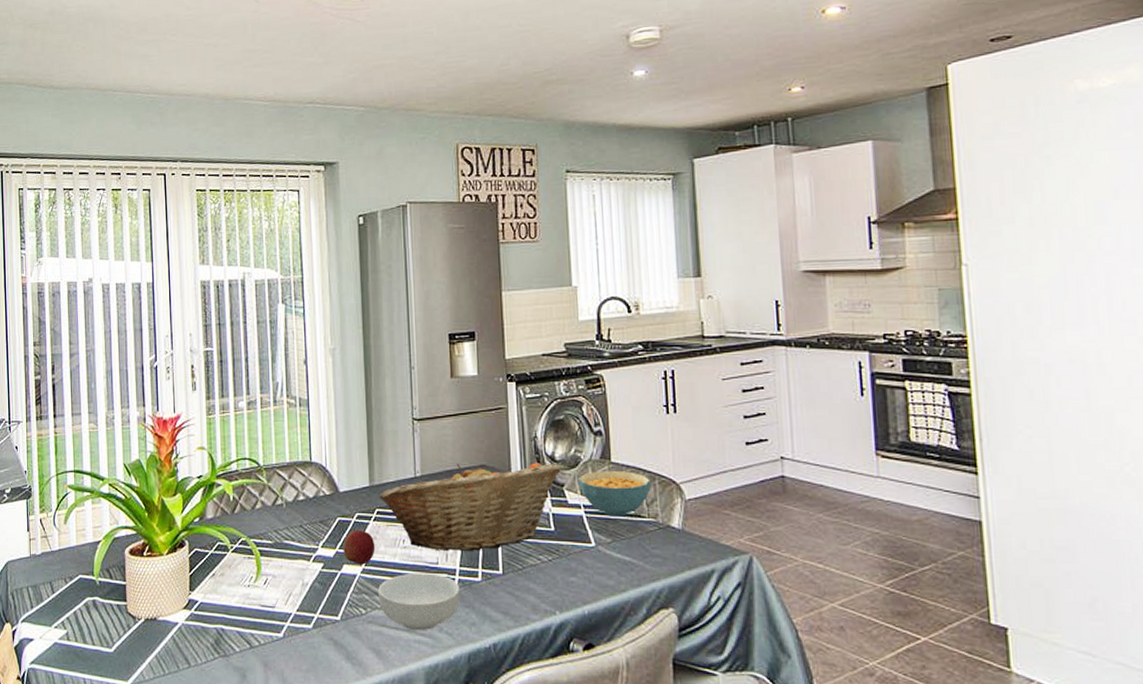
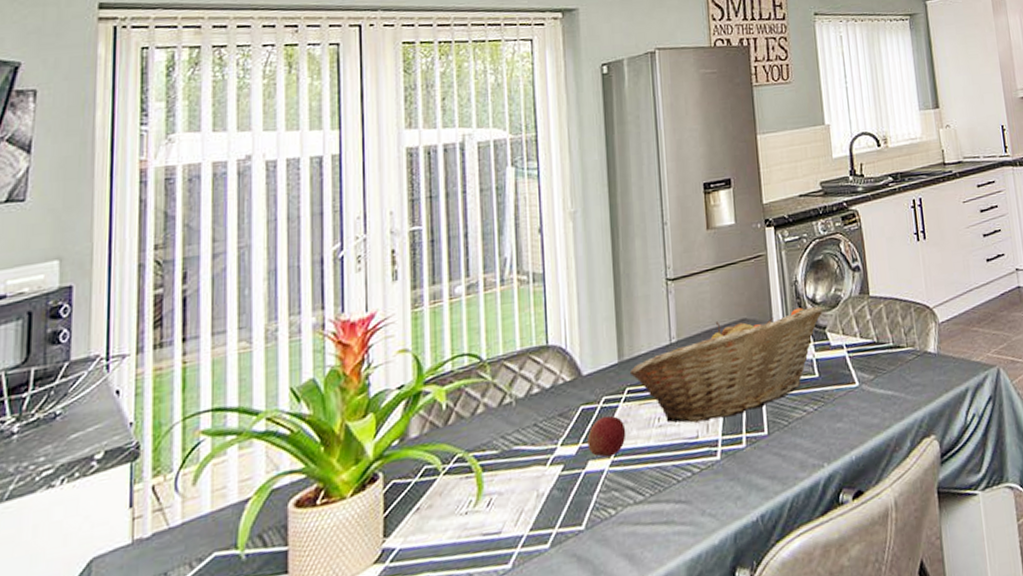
cereal bowl: present [378,573,461,631] -> none [630,449,724,522]
cereal bowl: present [578,471,651,517] -> none [840,303,908,353]

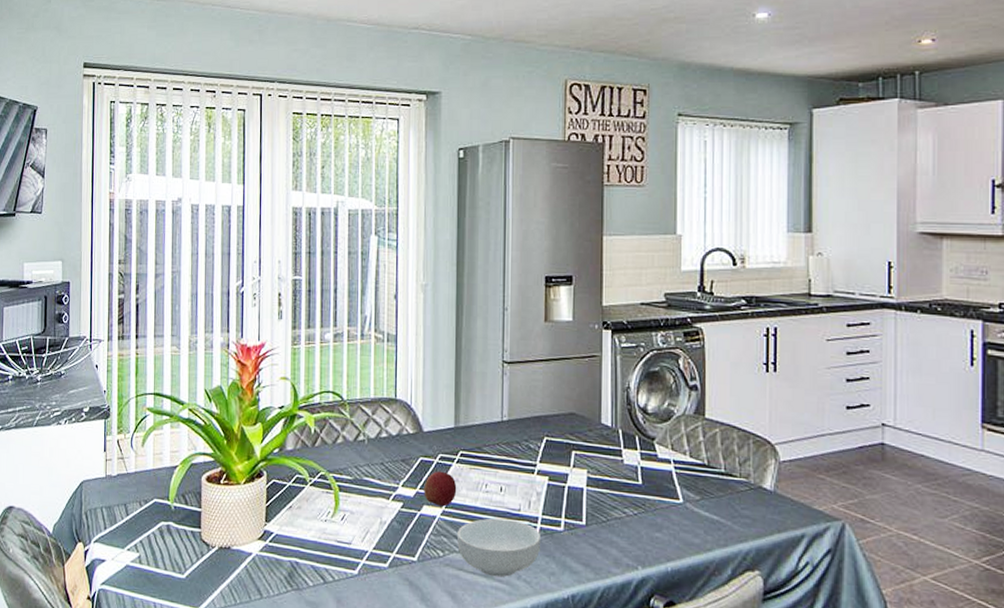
fruit basket: present [629,306,822,423] -> none [463,410,653,500]
cereal bowl: none [630,449,724,522] -> present [457,518,541,578]

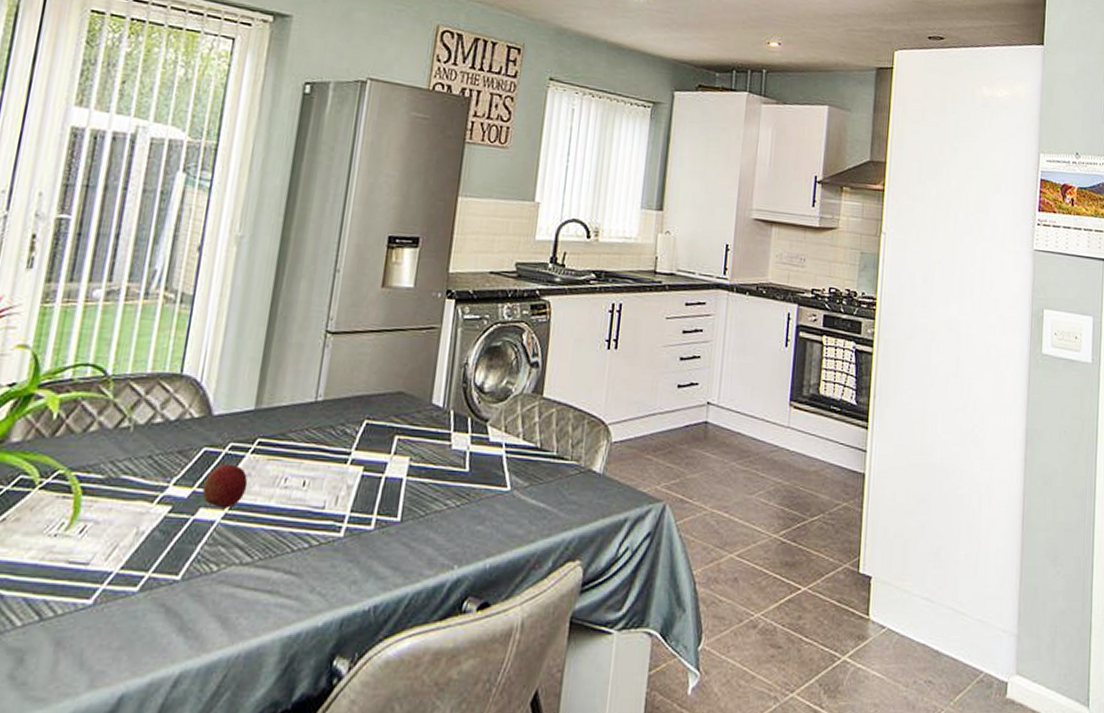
cereal bowl: present [457,518,541,578] -> none [238,519,346,592]

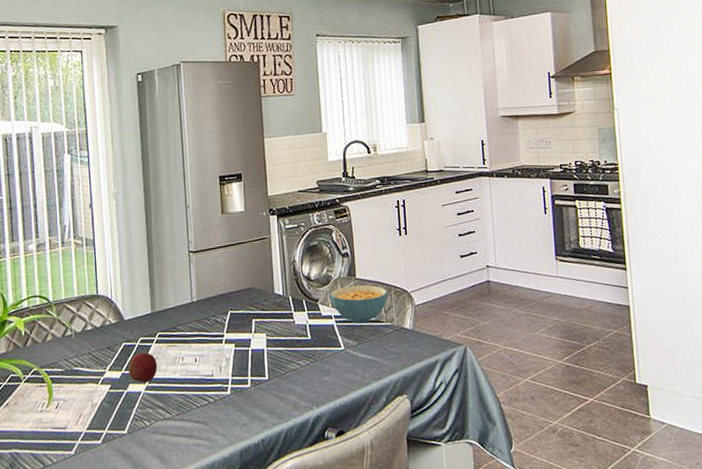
cereal bowl: none [504,406,580,459] -> present [330,285,388,324]

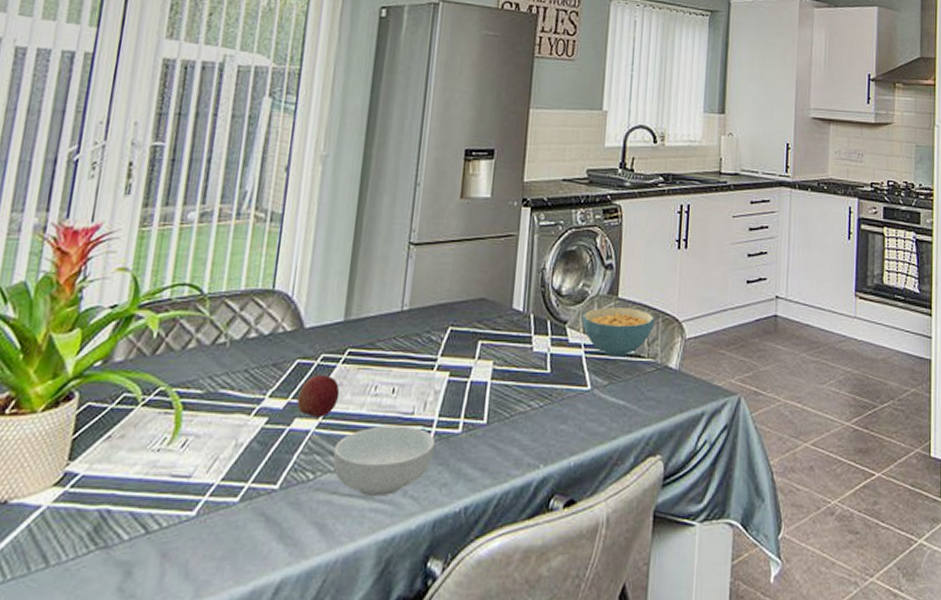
cereal bowl: none [161,384,233,436] -> present [333,426,436,497]

